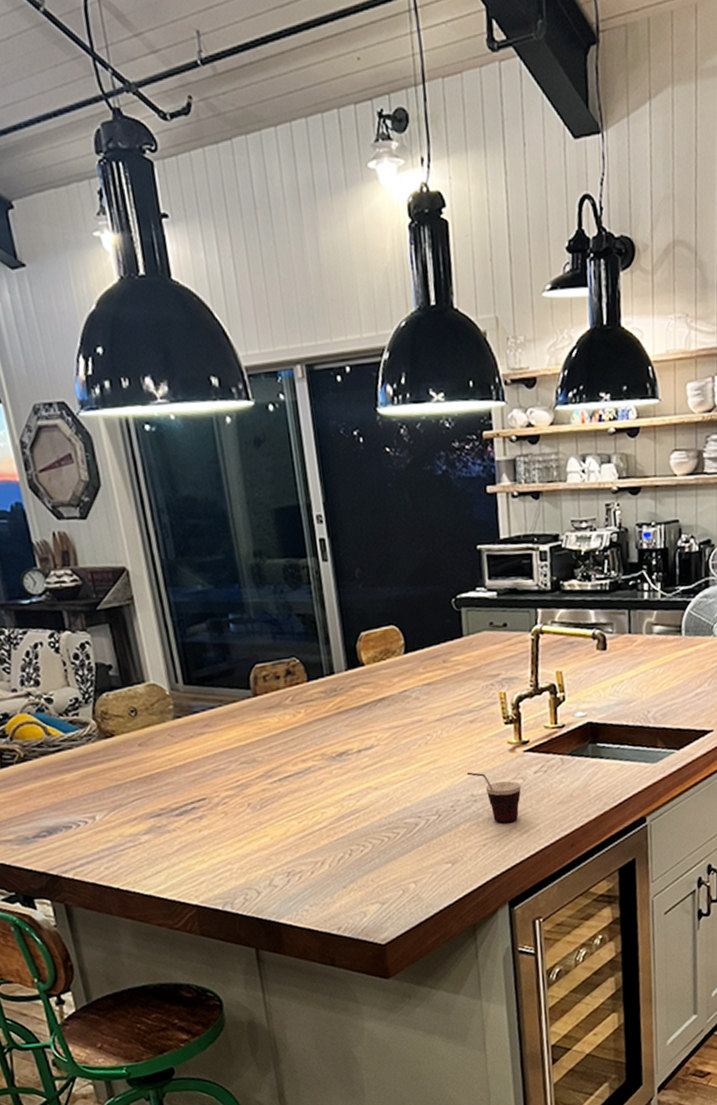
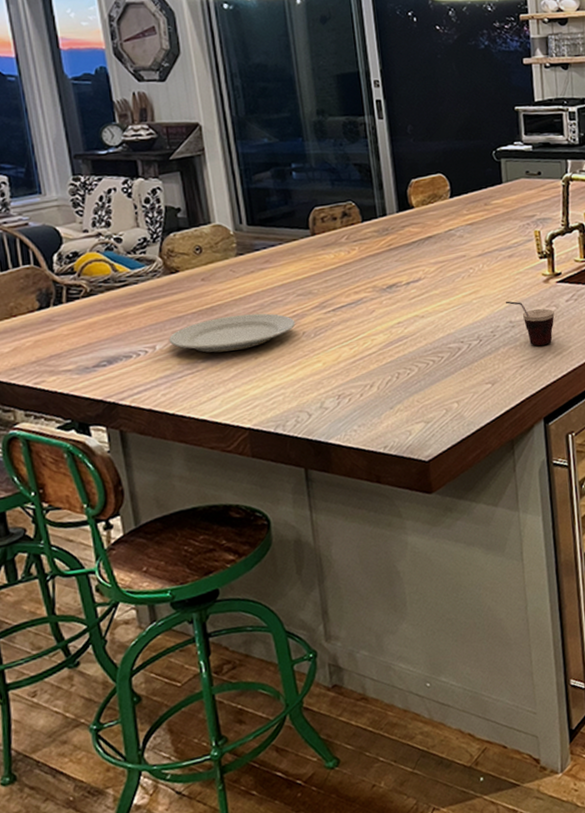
plate: none [108,782,240,825] -> present [168,313,296,353]

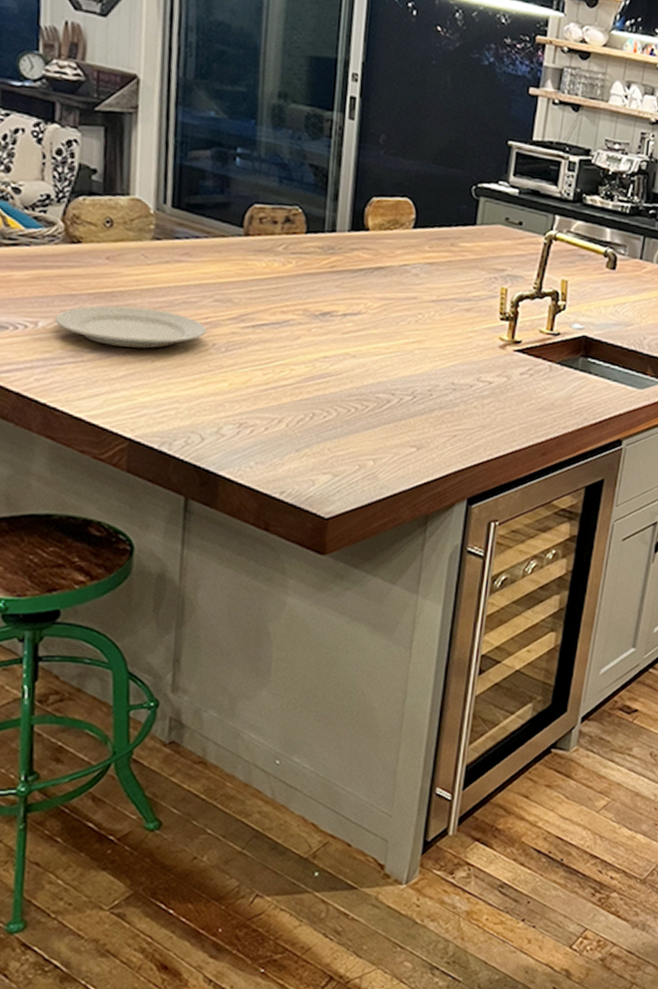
cup: present [506,301,555,346] -> none [452,359,504,418]

